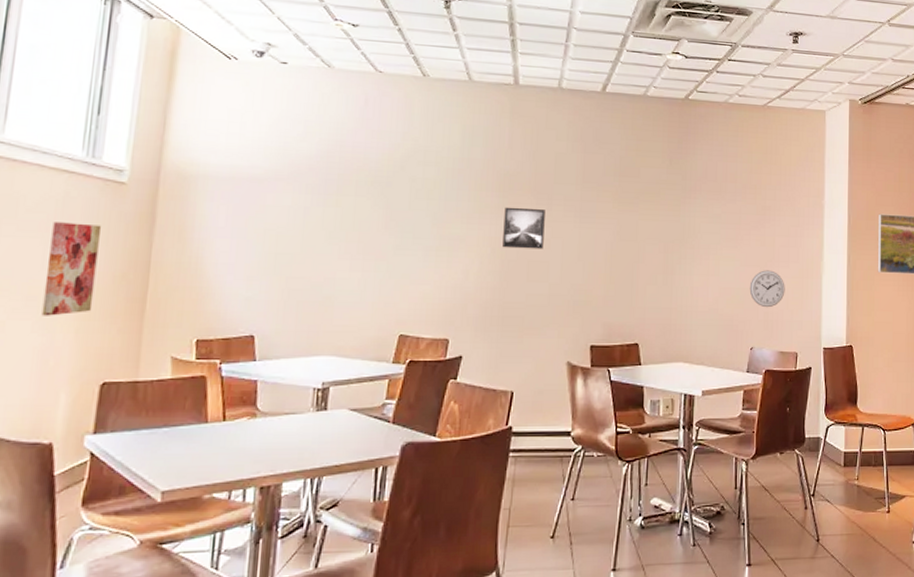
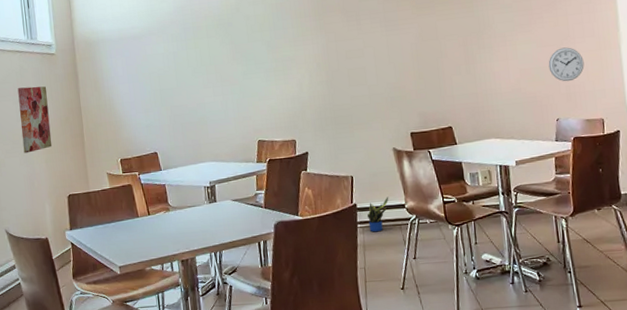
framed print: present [502,207,545,249] -> none [322,25,359,62]
potted plant: none [522,420,553,464] -> present [367,196,389,232]

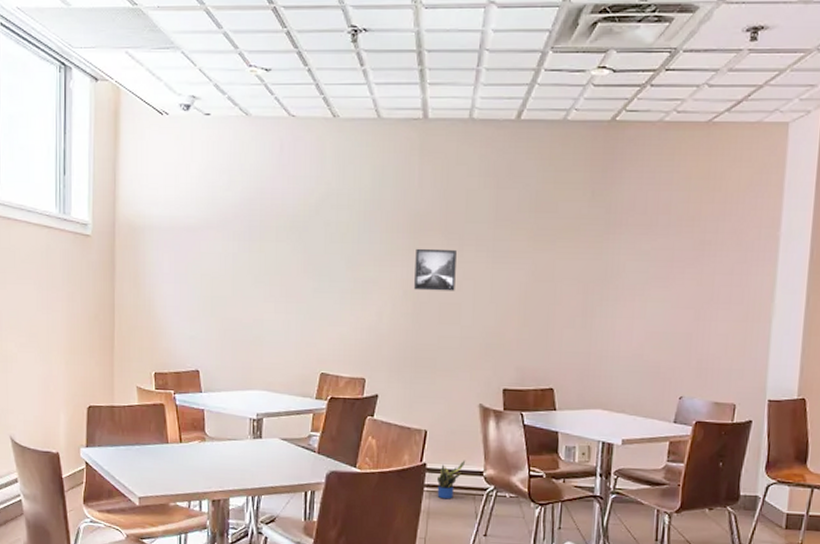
wall art: present [17,86,52,153] -> none [40,271,76,350]
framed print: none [322,25,359,62] -> present [414,248,457,291]
wall clock: present [548,47,584,82] -> none [681,313,725,355]

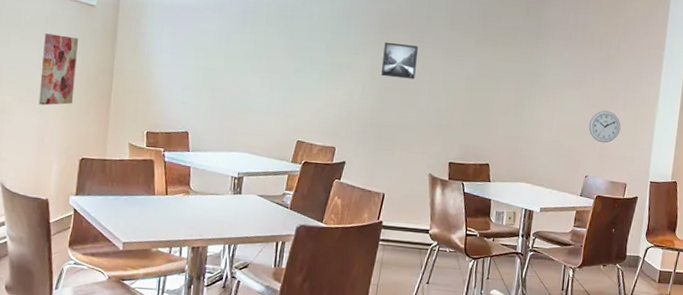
wall art: none [40,271,76,350] -> present [39,33,78,106]
potted plant: present [436,460,466,499] -> none [390,219,416,252]
wall clock: none [681,313,725,355] -> present [588,110,621,143]

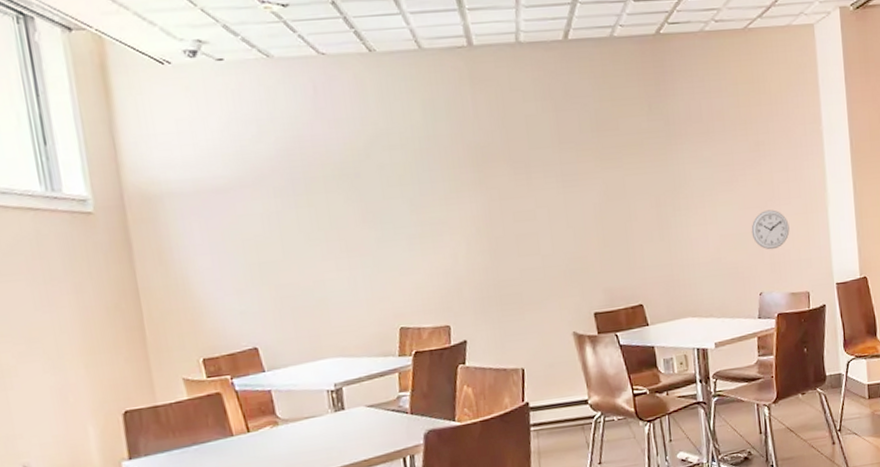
wall art: present [39,33,78,106] -> none [33,259,95,356]
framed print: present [381,42,418,80] -> none [482,179,530,226]

